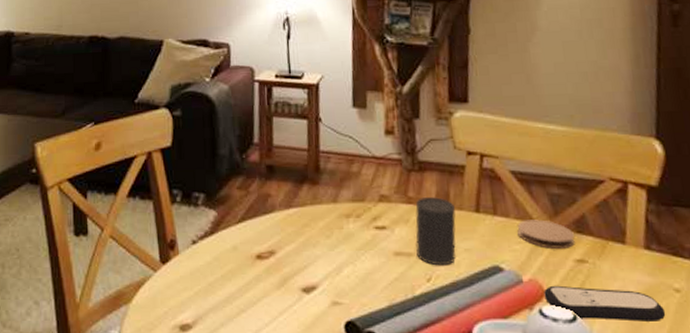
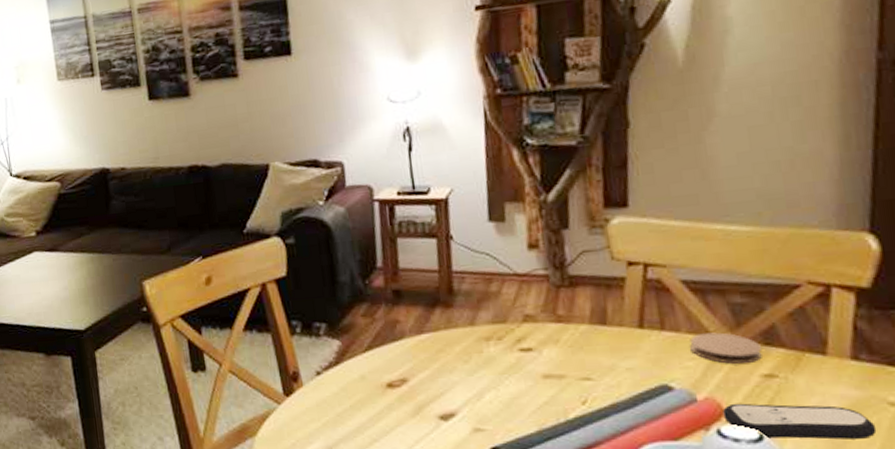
cup: present [415,197,456,266] -> none [566,314,616,387]

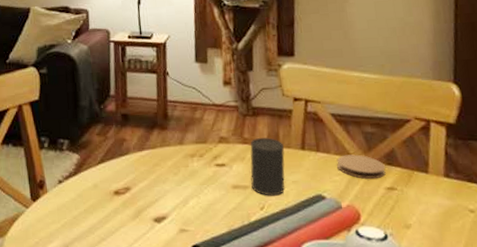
cup: none [566,314,616,387] -> present [250,138,285,196]
remote control: present [723,403,877,439] -> none [359,209,462,238]

